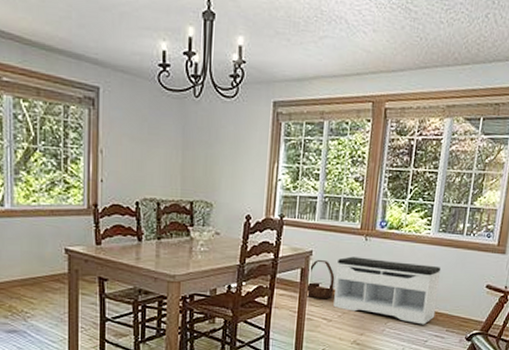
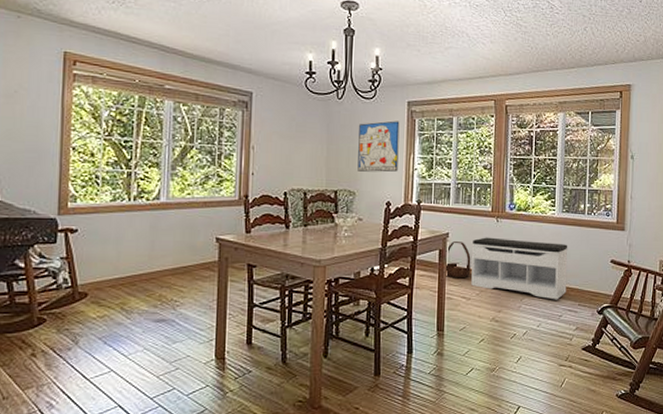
wall art: none [215,123,264,183] -> present [357,121,400,172]

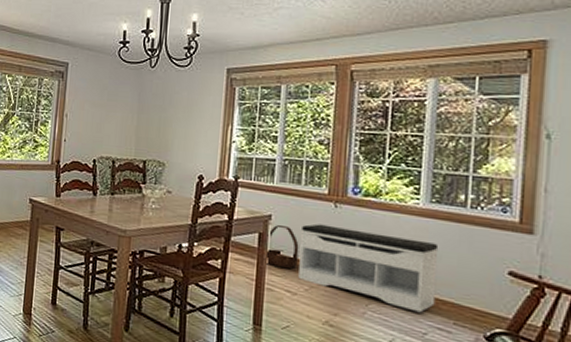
wall art: present [357,121,400,172] -> none [168,89,217,144]

